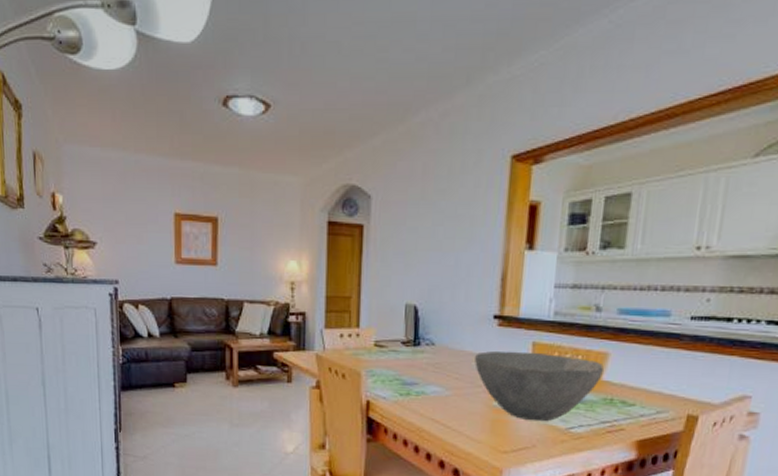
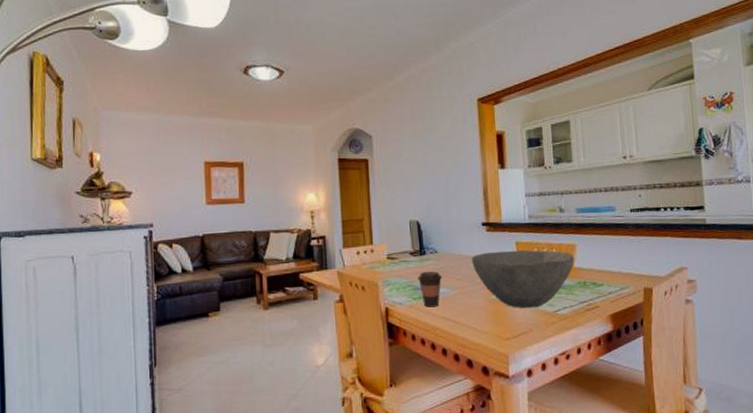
coffee cup: none [408,366,438,407] -> present [418,271,443,308]

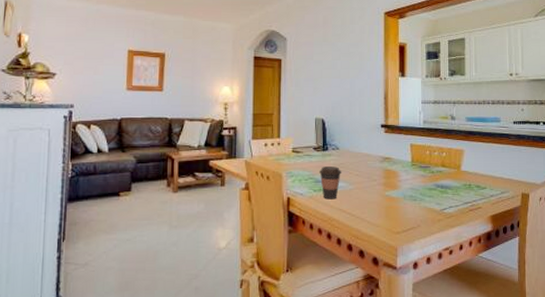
bowl: present [472,249,575,309] -> none [370,151,462,206]

